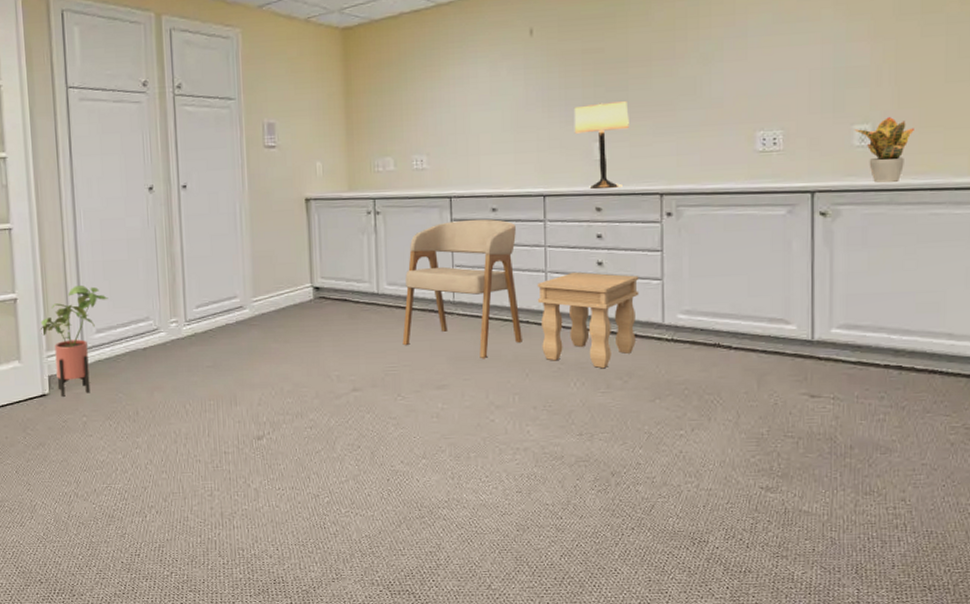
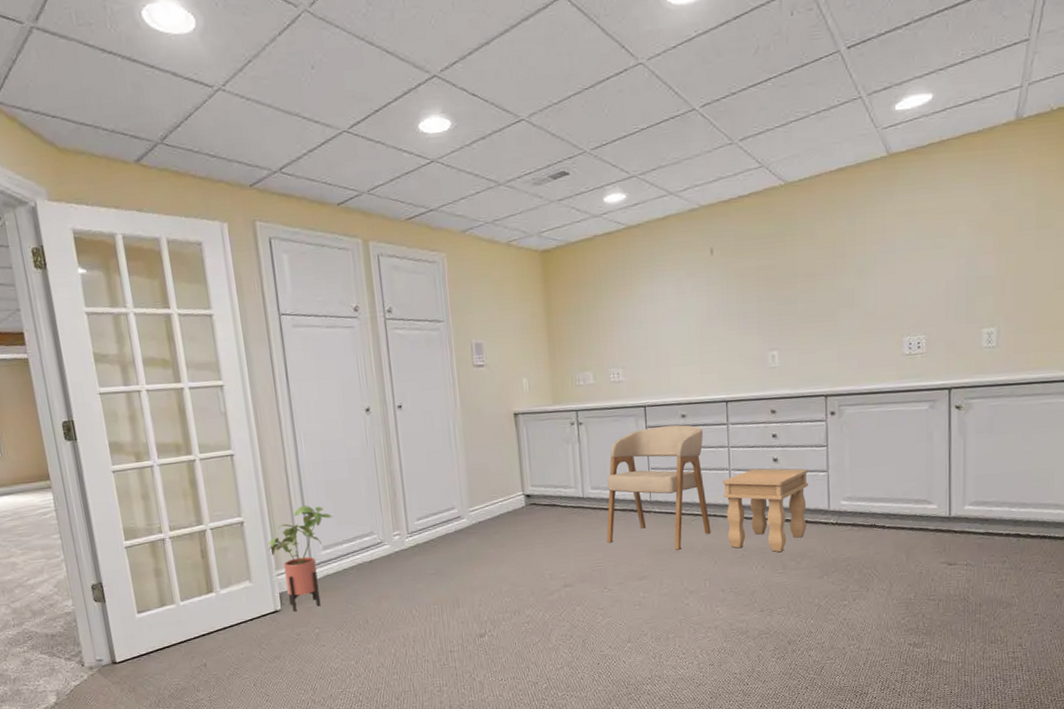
table lamp: present [574,101,629,190] -> none [751,313,798,394]
potted plant: present [854,117,914,183] -> none [982,321,1030,379]

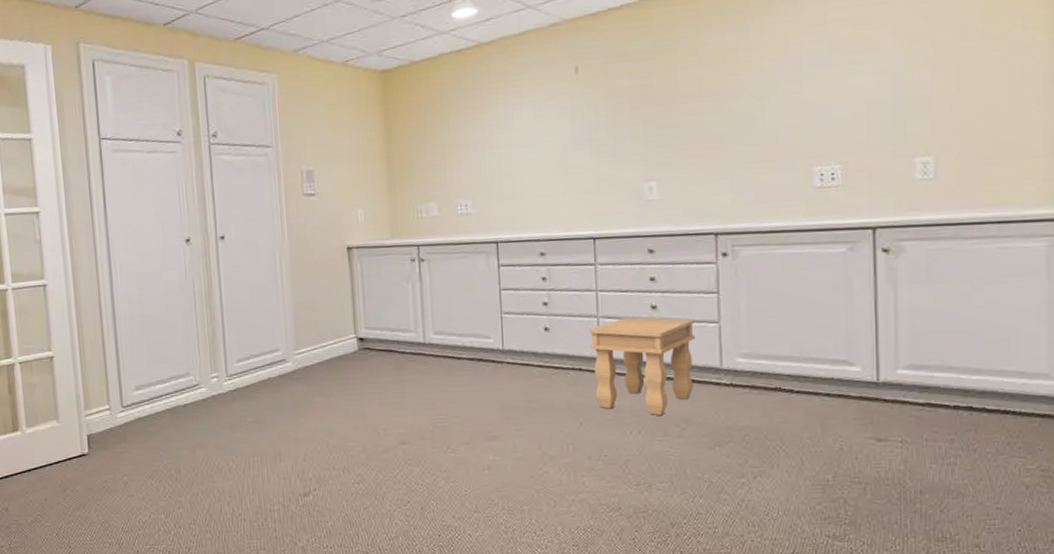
house plant: present [268,505,333,612] -> none [77,341,147,456]
armchair: present [606,425,711,550] -> none [451,264,575,408]

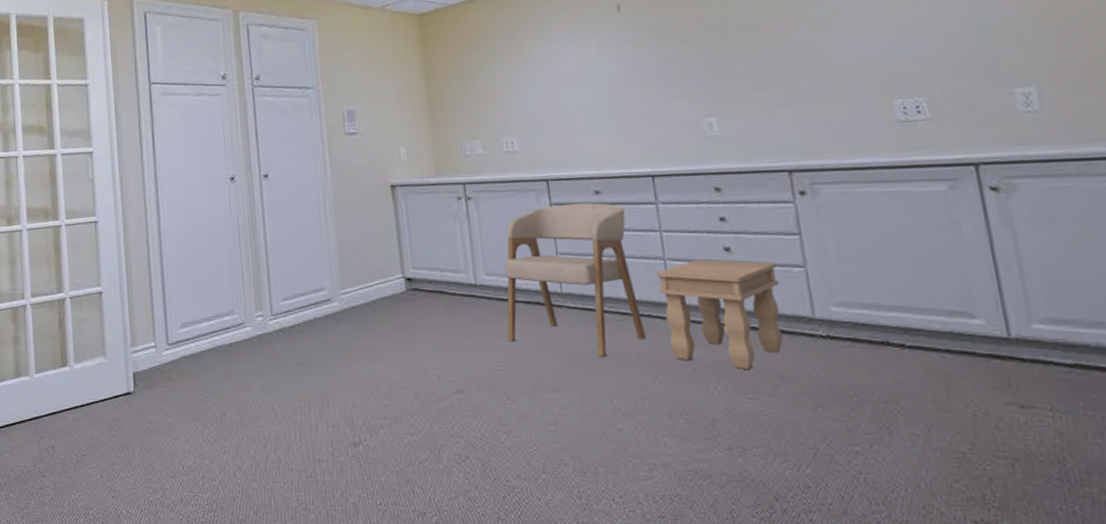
armchair: none [451,264,575,408] -> present [505,202,646,357]

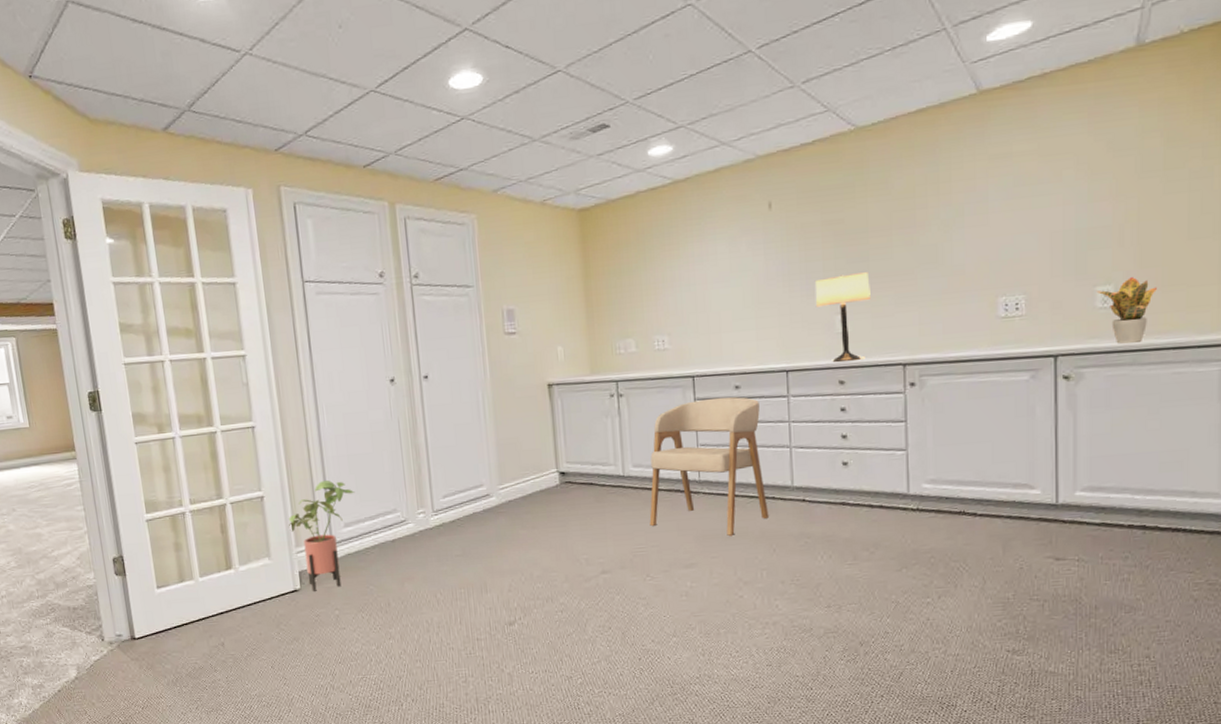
house plant: none [124,277,193,395] -> present [288,479,355,591]
side table: present [655,259,783,370] -> none [782,446,884,541]
table lamp: none [676,73,742,169] -> present [815,272,871,363]
potted plant: none [1015,78,1093,152] -> present [1096,277,1157,344]

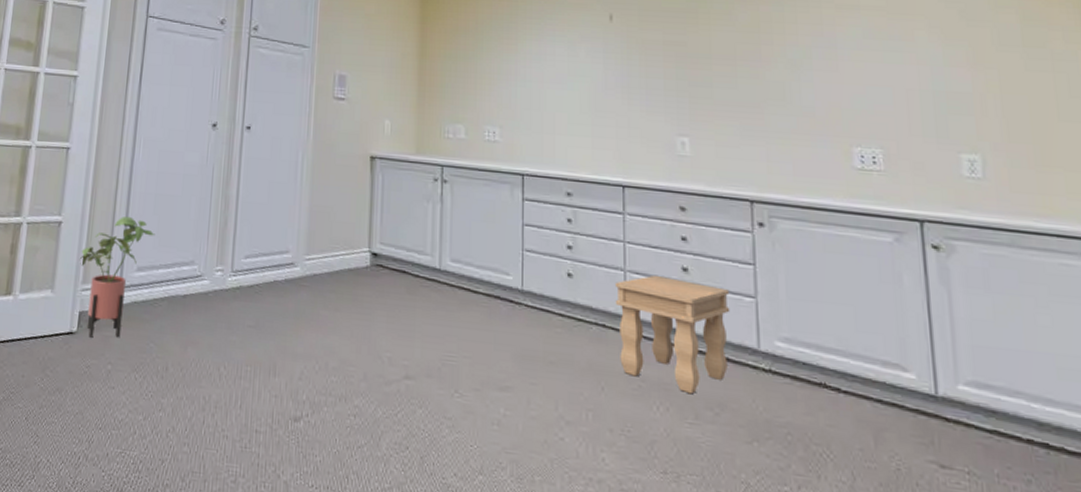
armchair: present [649,397,769,536] -> none [463,200,598,361]
side table: none [782,446,884,541] -> present [614,274,730,395]
table lamp: present [815,272,871,363] -> none [655,96,714,189]
potted plant: present [1096,277,1157,344] -> none [962,150,1030,223]

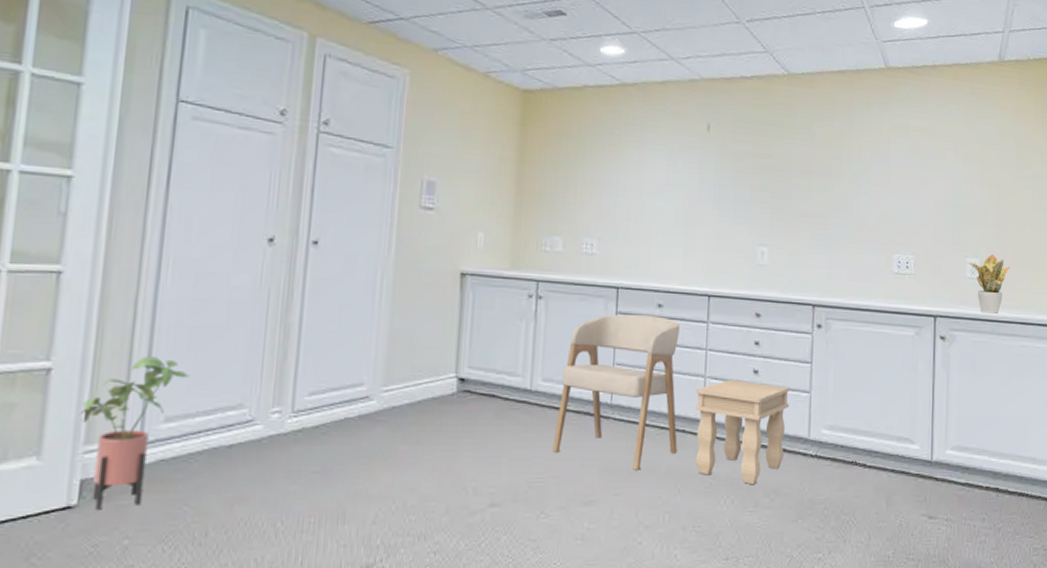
armchair: none [463,200,598,361] -> present [552,314,680,470]
potted plant: none [962,150,1030,223] -> present [967,254,1010,315]

